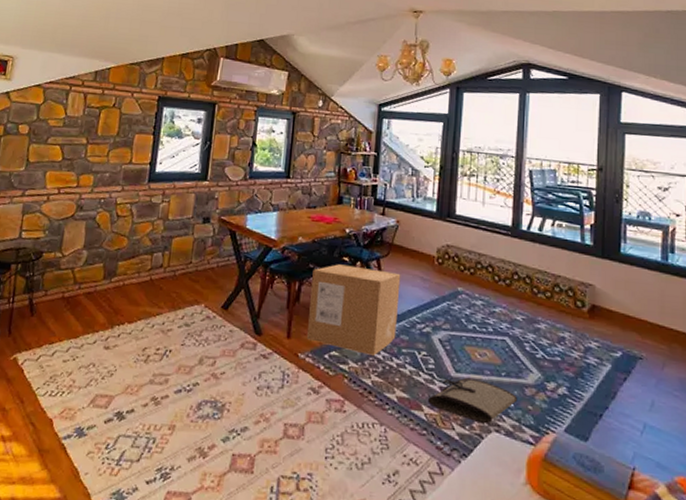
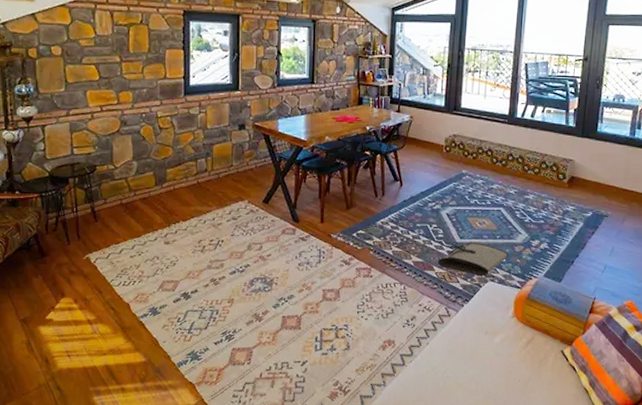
cardboard box: present [307,264,401,356] -> none [338,158,415,231]

